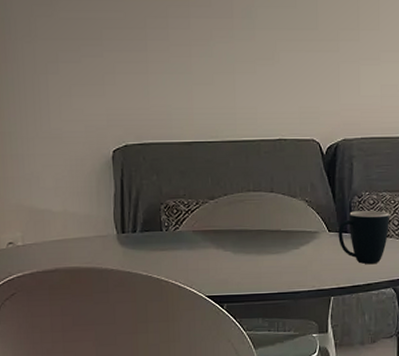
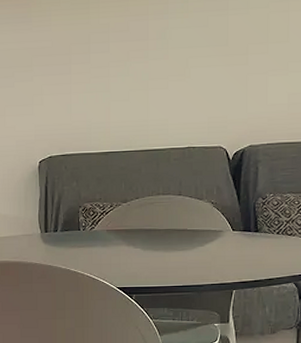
mug: present [338,210,389,265] -> none [242,211,293,261]

